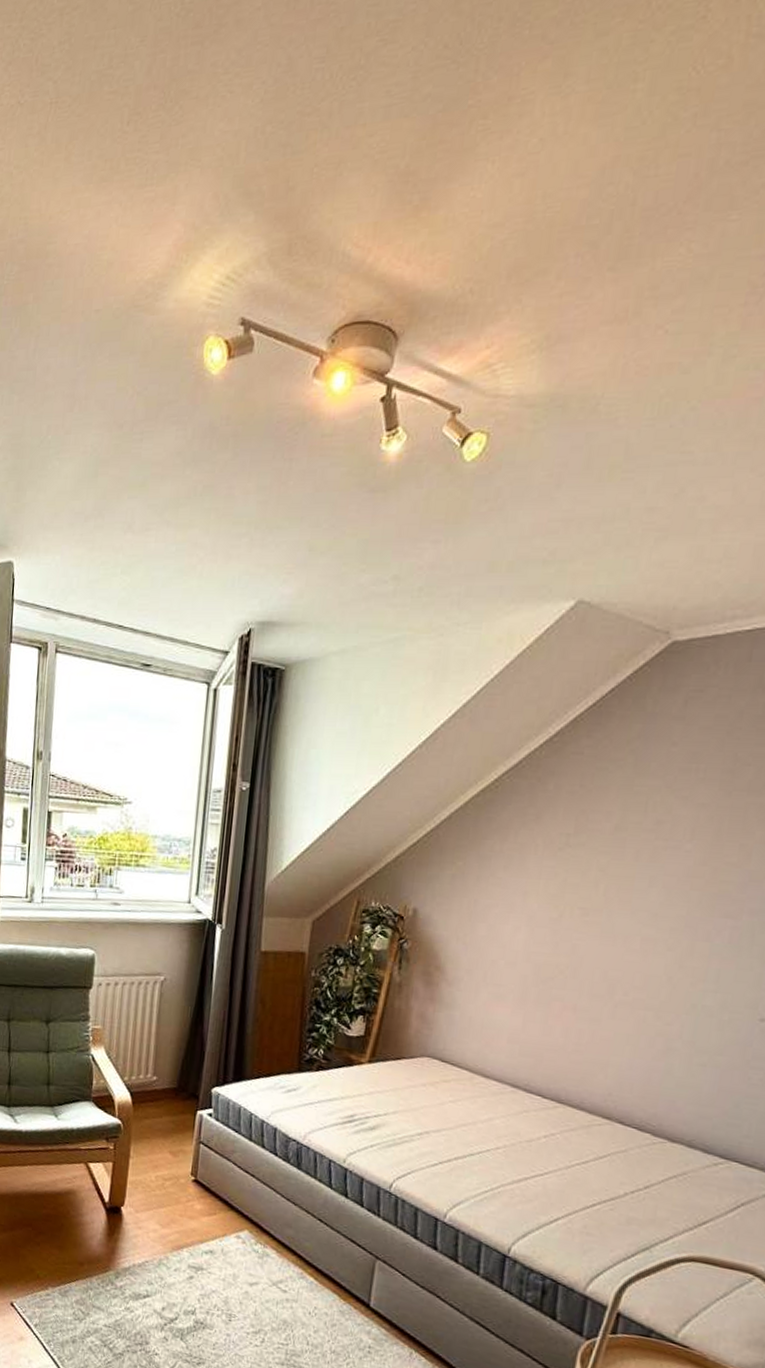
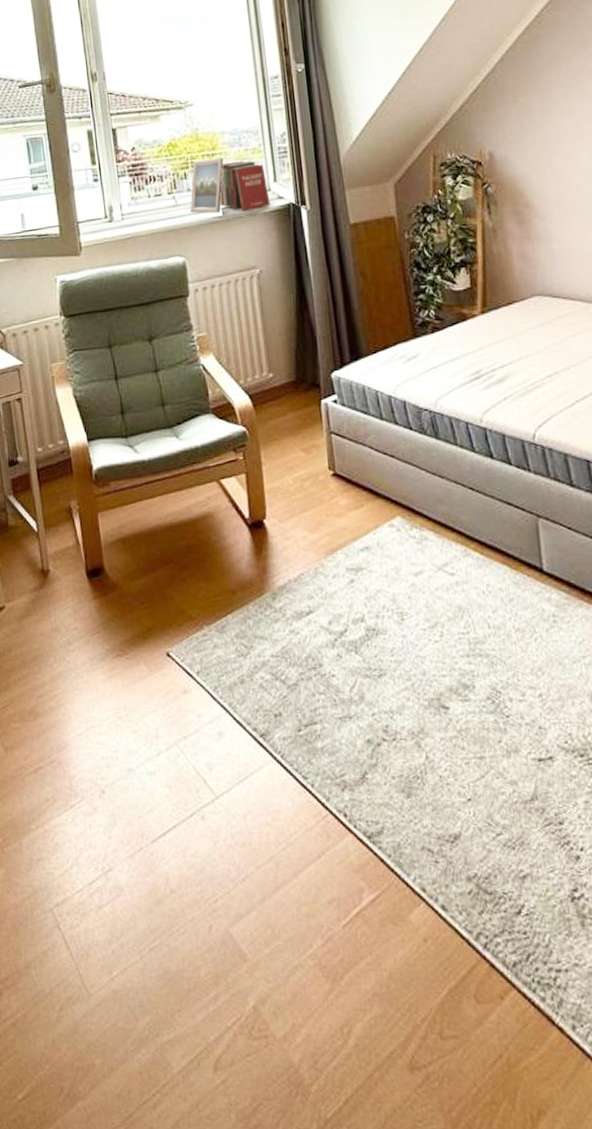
picture frame: none [109,859,151,915] -> present [190,157,224,214]
books: none [138,867,189,919] -> present [219,160,271,211]

